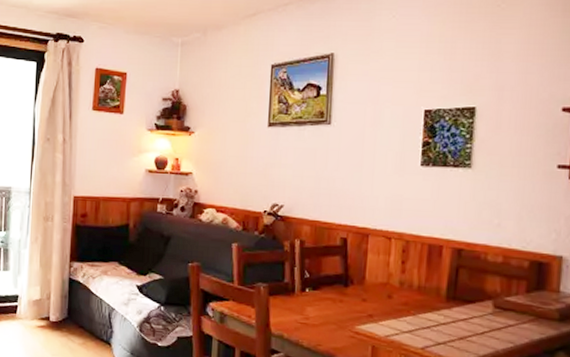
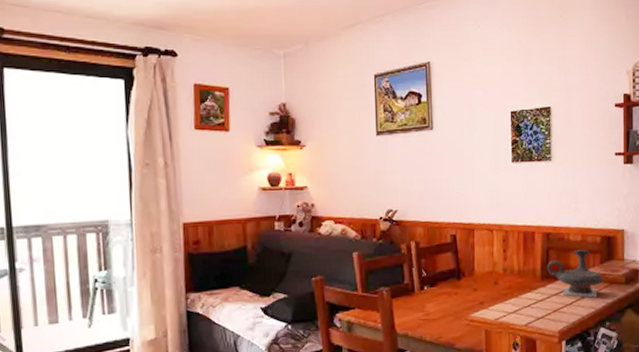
teapot: none [455,272,529,331] -> present [547,249,604,298]

